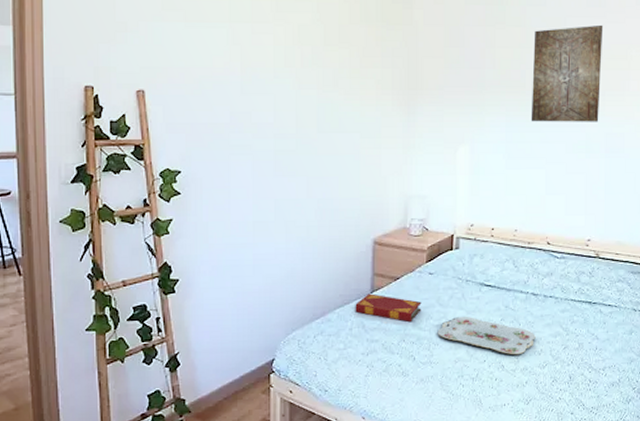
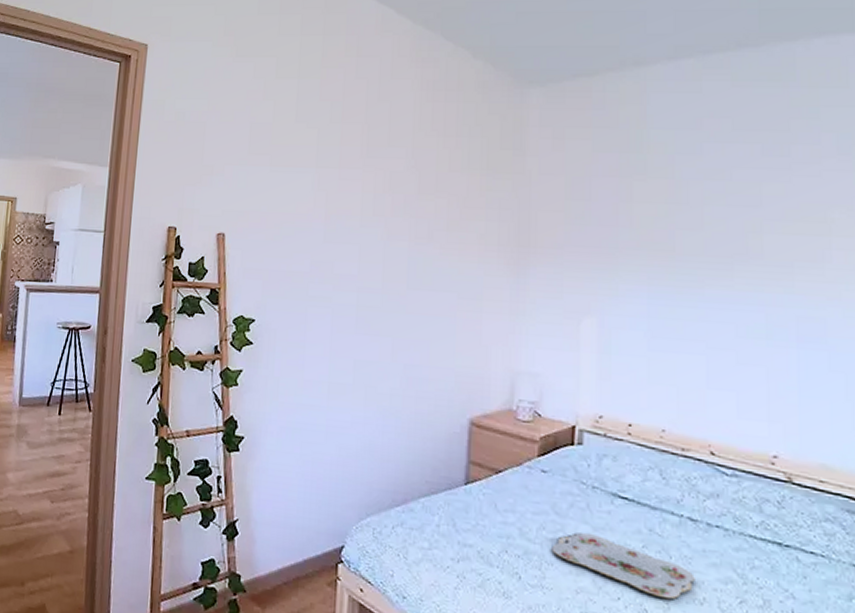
hardback book: present [355,293,422,323] -> none [444,484,531,530]
wall art: present [531,24,604,122] -> none [683,178,788,301]

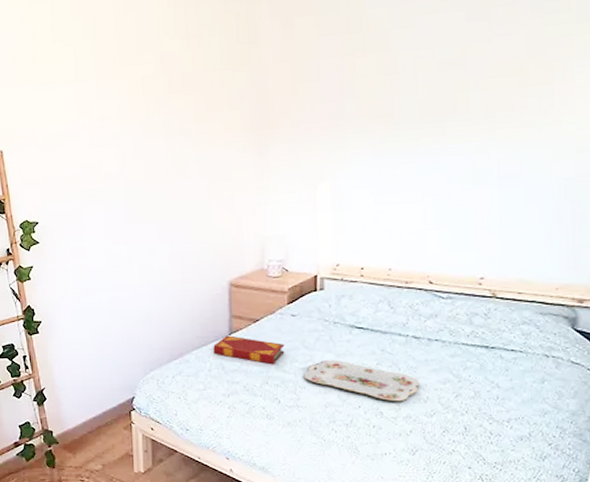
hardback book: none [444,484,531,530] -> present [213,335,285,365]

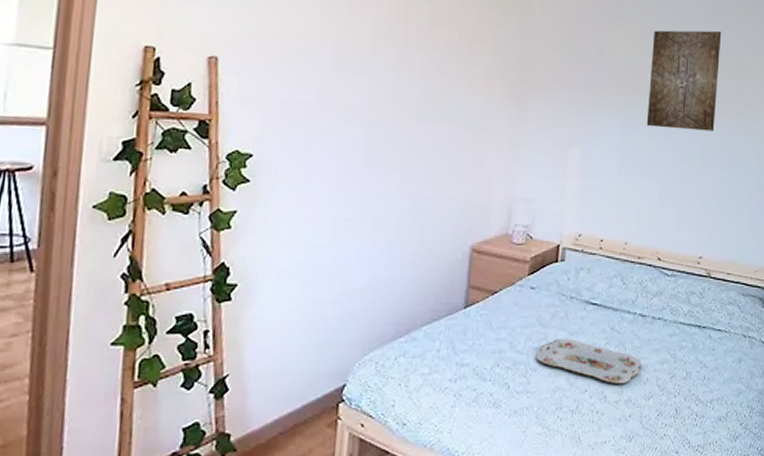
hardback book: present [213,335,285,365] -> none [445,309,521,344]
wall art: none [401,39,489,153] -> present [646,30,722,132]

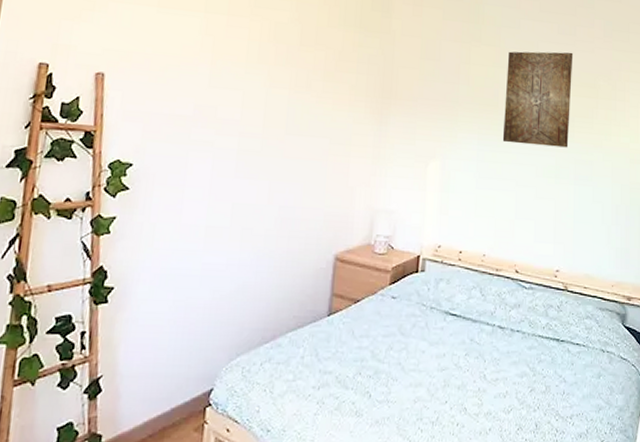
serving tray: present [535,339,642,385] -> none [396,349,501,397]

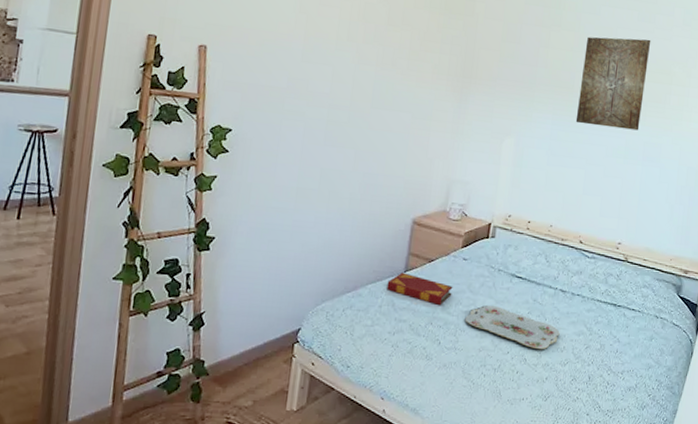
hardback book: none [309,316,382,353] -> present [386,272,453,306]
serving tray: none [396,349,501,397] -> present [464,305,560,350]

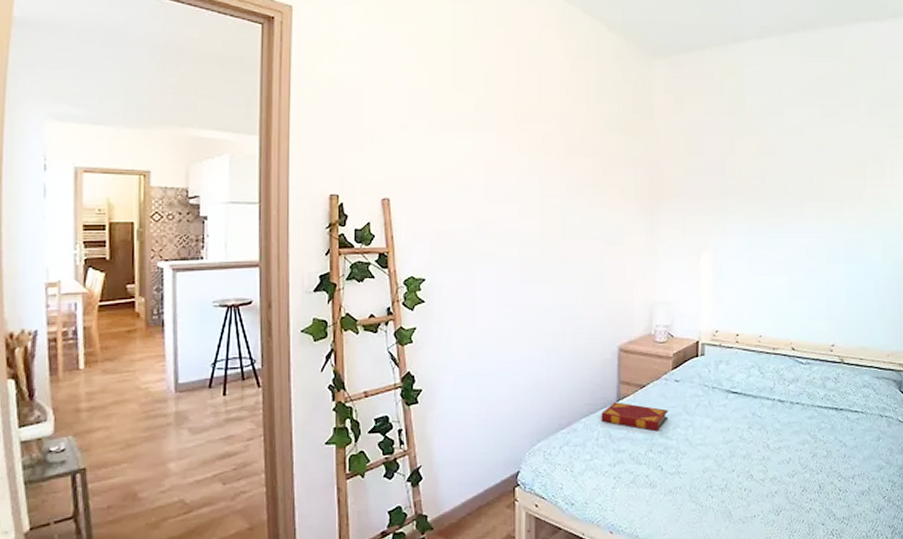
serving tray: present [464,305,560,350] -> none [684,425,784,464]
wall art: present [575,36,651,131] -> none [771,134,839,229]

